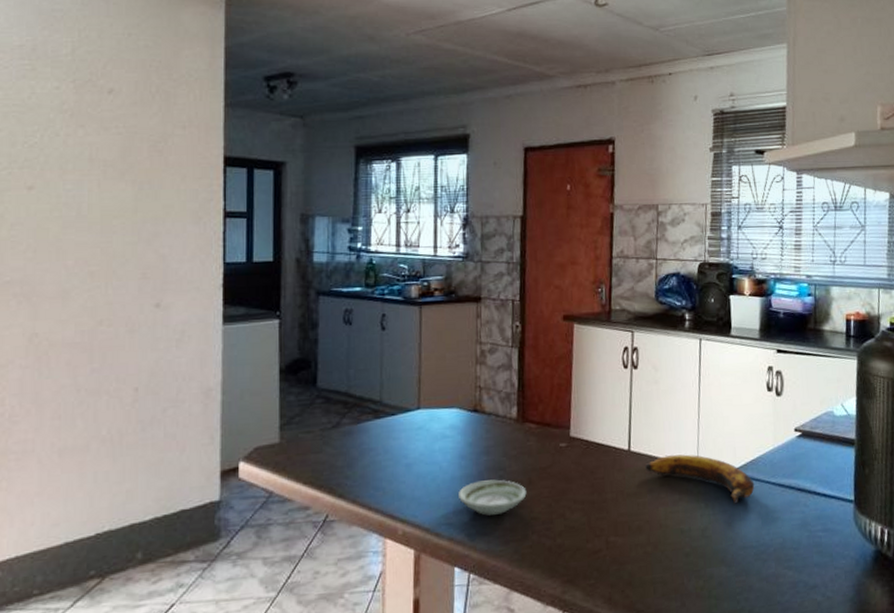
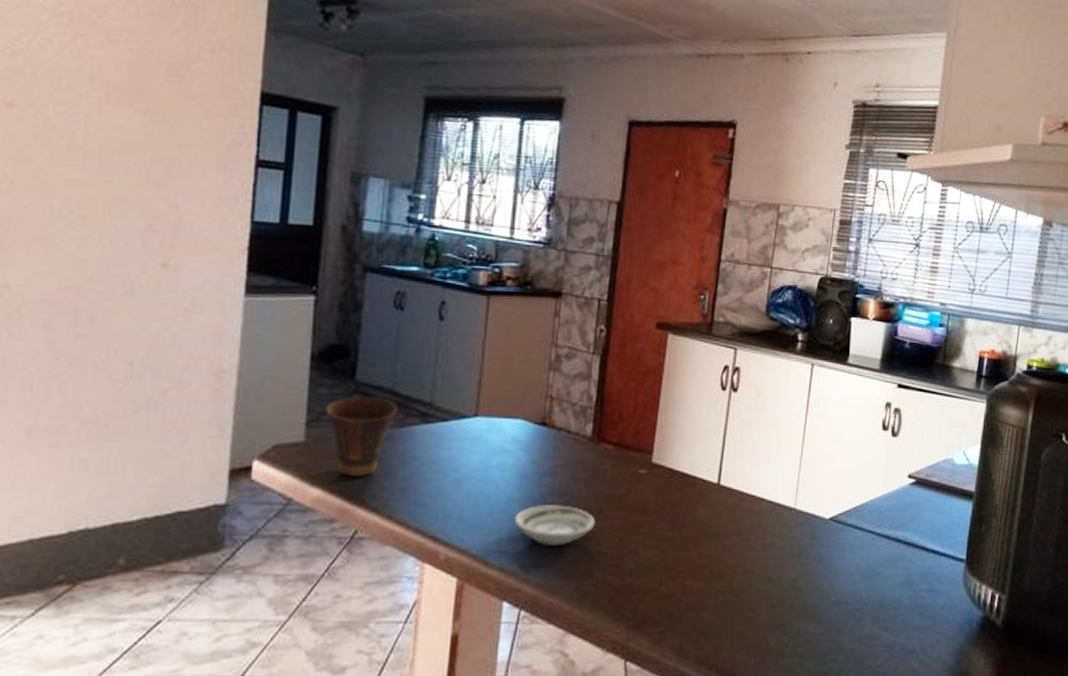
cup: none [295,399,354,469] -> present [326,396,398,476]
banana: present [645,454,755,504] -> none [735,493,857,554]

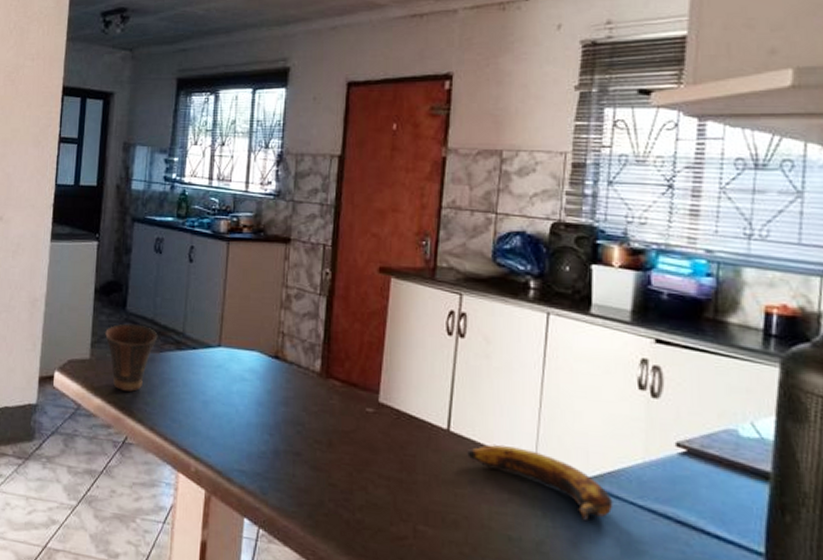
saucer: present [515,505,596,545] -> none [253,432,326,473]
banana: none [735,493,857,554] -> present [467,445,613,521]

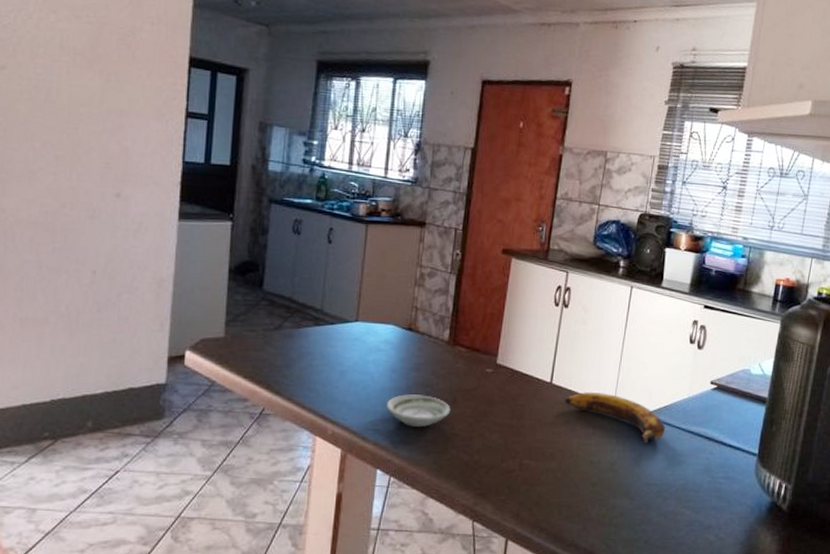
cup: present [105,323,158,392] -> none [240,302,296,366]
saucer: none [253,432,326,473] -> present [387,394,451,427]

